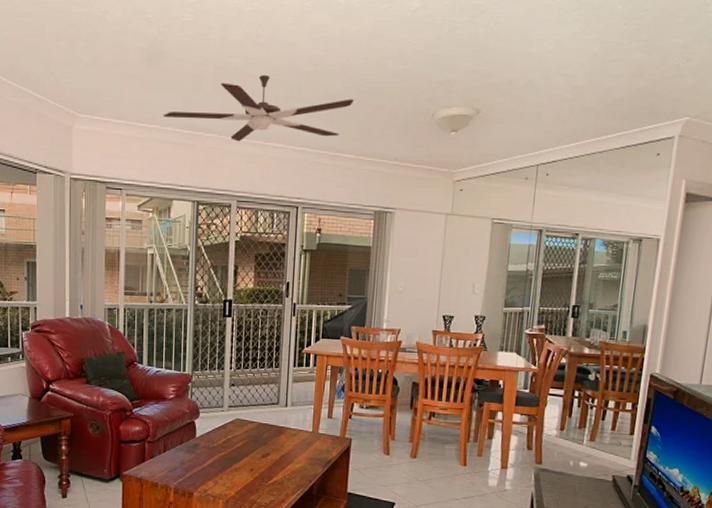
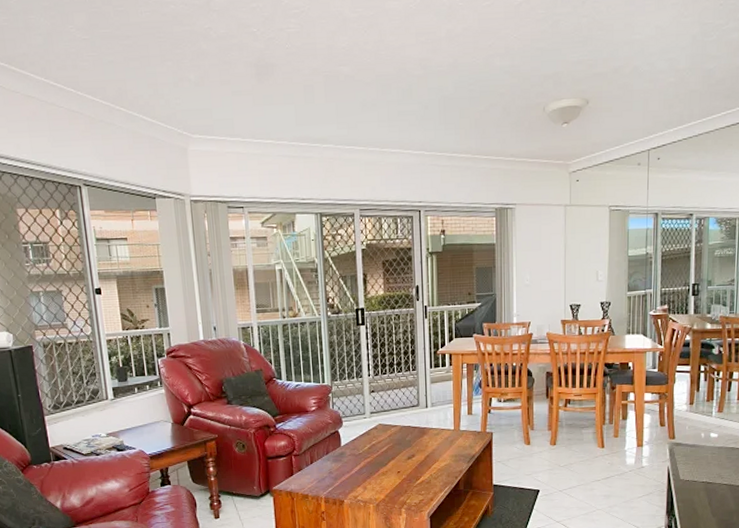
ceiling fan: present [162,74,354,142] -> none [277,80,465,150]

